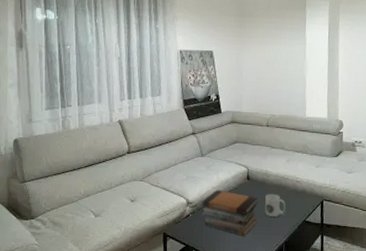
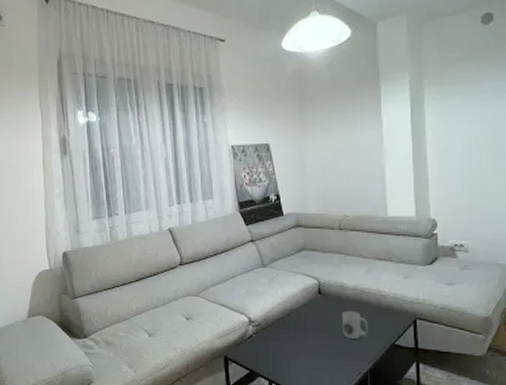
book stack: present [202,189,259,237] -> none [266,306,334,362]

